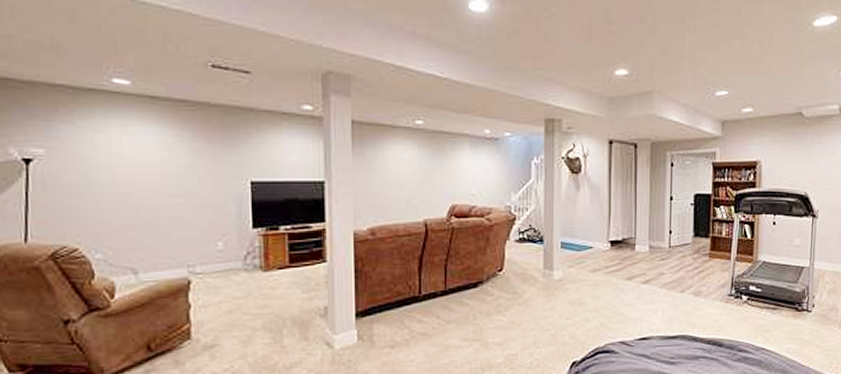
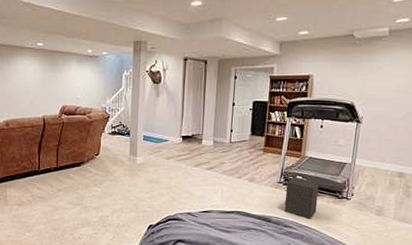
speaker: none [737,286,776,340] -> present [284,176,320,220]

